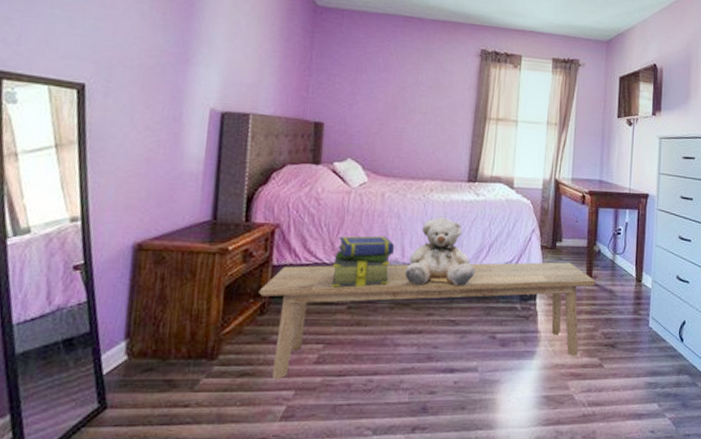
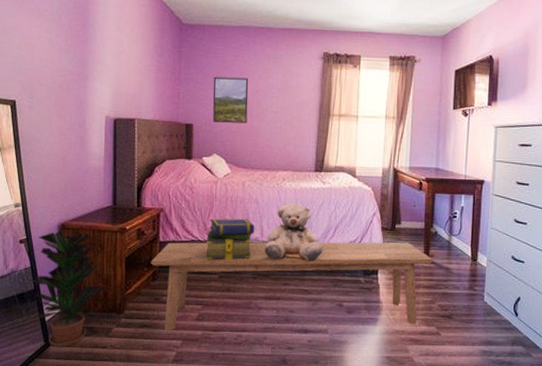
potted plant: none [84,252,193,409] -> present [30,230,104,347]
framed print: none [349,69,394,124] -> present [213,76,249,124]

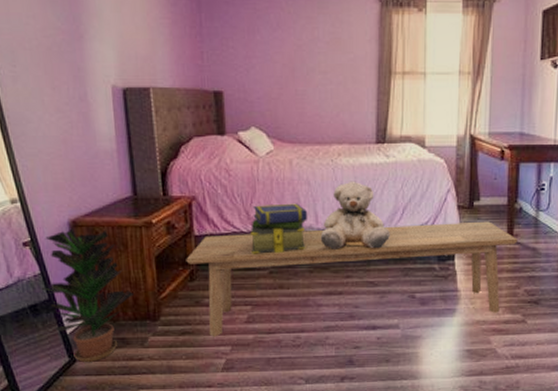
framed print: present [213,76,249,124] -> none [244,29,290,88]

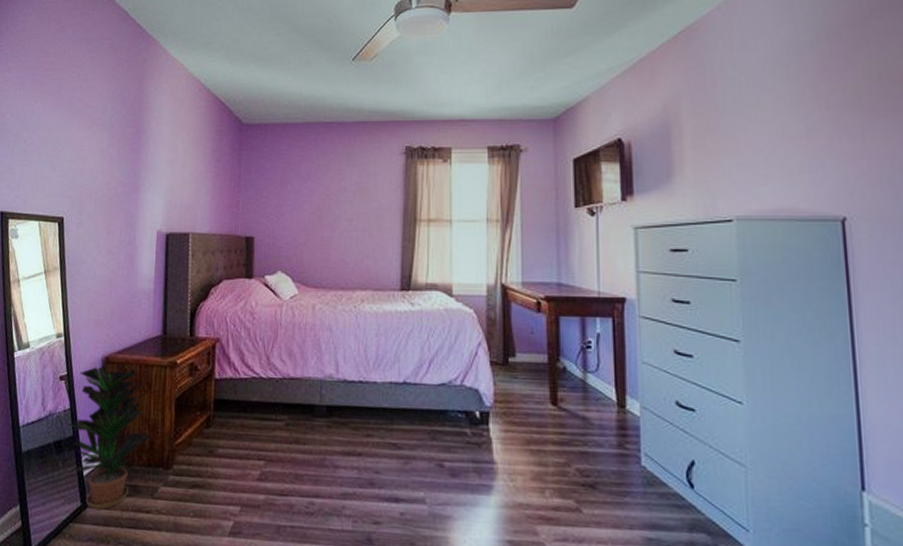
bench: present [186,221,518,337] -> none [204,380,563,496]
stack of books: present [251,203,308,254] -> none [269,349,329,404]
teddy bear: present [320,181,390,249] -> none [340,329,415,406]

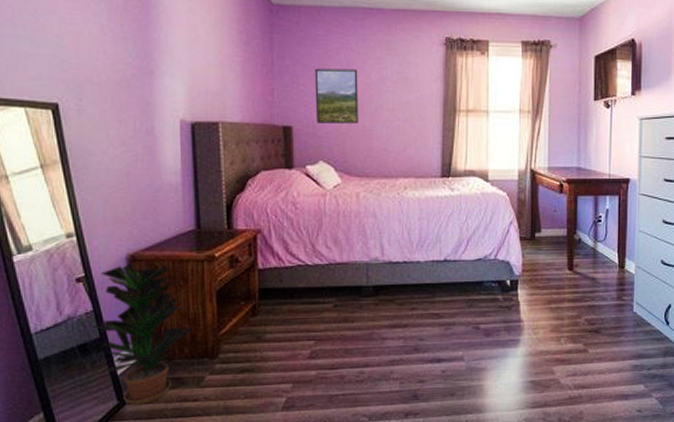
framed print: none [276,181,318,234] -> present [314,68,359,124]

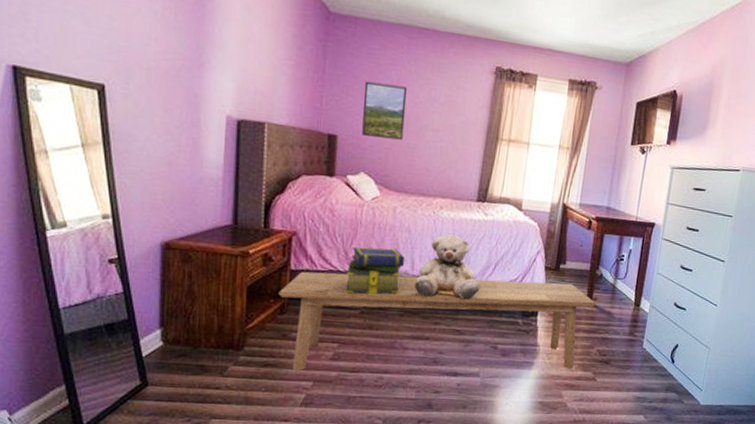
potted plant: present [94,263,192,405] -> none [122,250,219,387]
bench: none [248,252,578,374] -> present [278,271,596,372]
stack of books: none [316,236,374,287] -> present [345,247,405,295]
teddy bear: none [386,213,455,282] -> present [414,233,481,300]

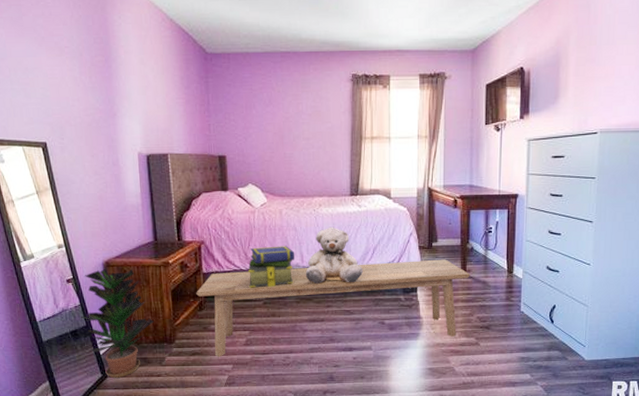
potted plant: none [122,250,219,387] -> present [81,268,154,378]
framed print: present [362,81,407,140] -> none [242,105,280,152]

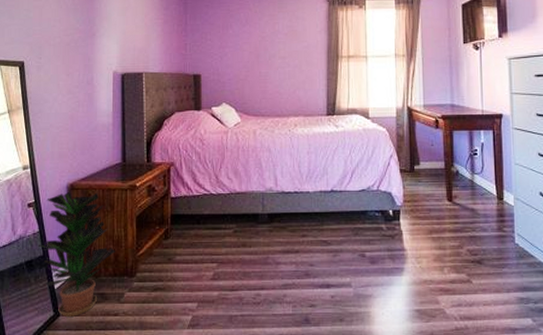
bench: present [196,259,470,357] -> none [162,184,457,294]
stack of books: present [248,246,295,288] -> none [219,168,269,214]
teddy bear: present [305,226,363,284] -> none [279,148,341,210]

